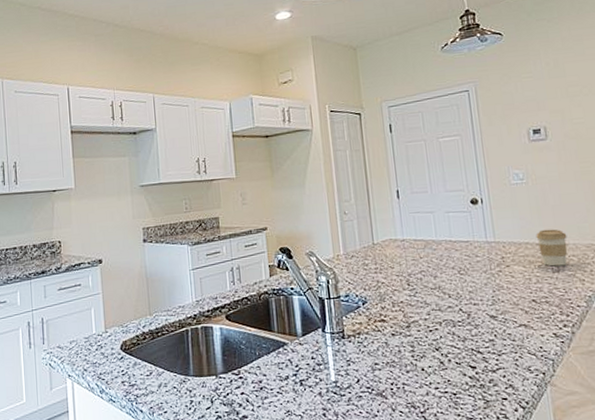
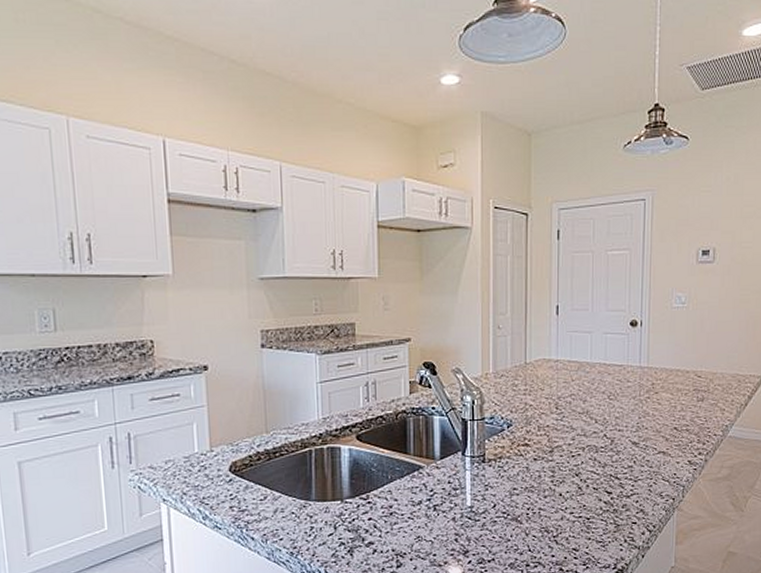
coffee cup: present [536,229,568,267] -> none [688,357,716,395]

